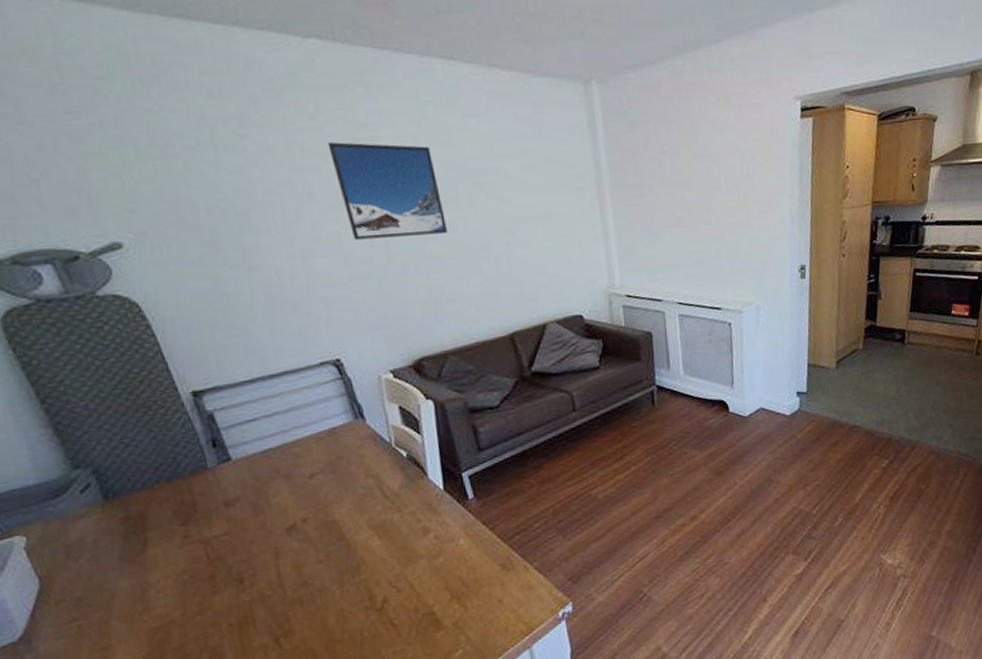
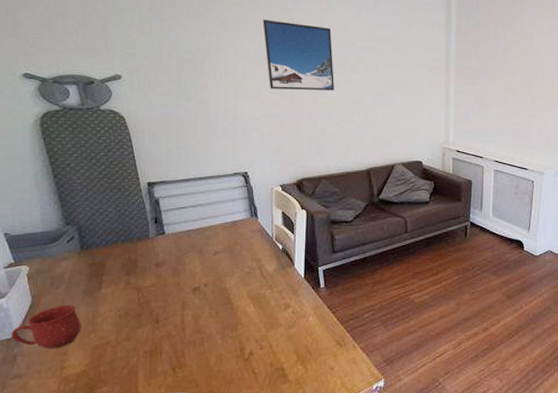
mug: none [15,579,127,647] -> present [11,305,81,349]

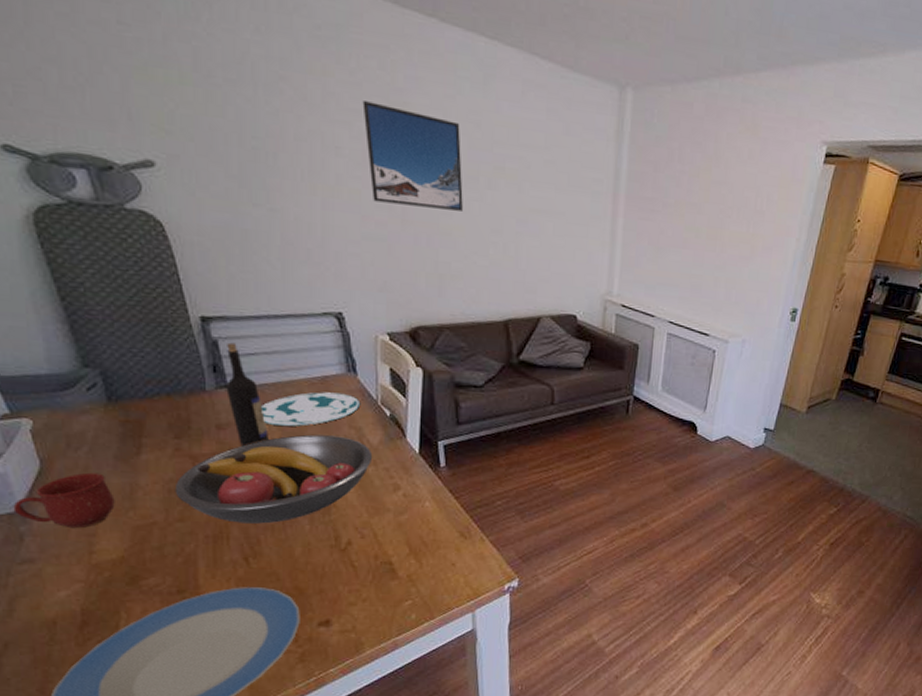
fruit bowl: none [124,267,269,340] -> present [174,434,373,524]
wine bottle: none [163,200,193,279] -> present [226,342,269,447]
plate: none [187,233,261,261] -> present [260,392,361,426]

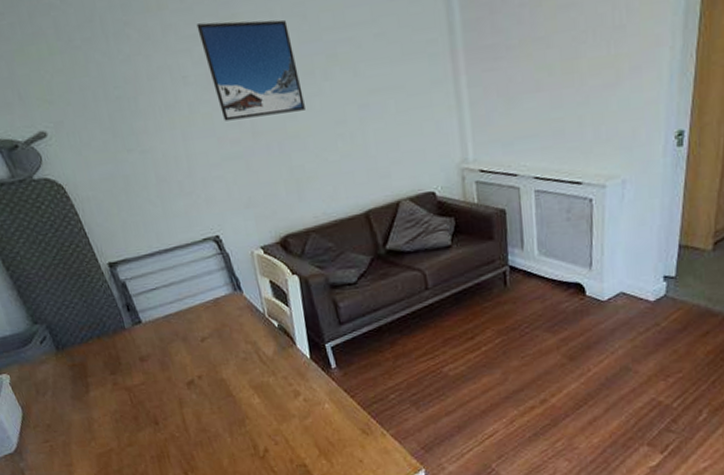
mug: present [13,472,115,529] -> none [11,412,81,461]
fruit bowl: present [174,434,373,524] -> none [119,352,271,443]
wine bottle: present [226,342,269,447] -> none [133,281,183,374]
plate: present [260,392,361,426] -> none [169,311,252,351]

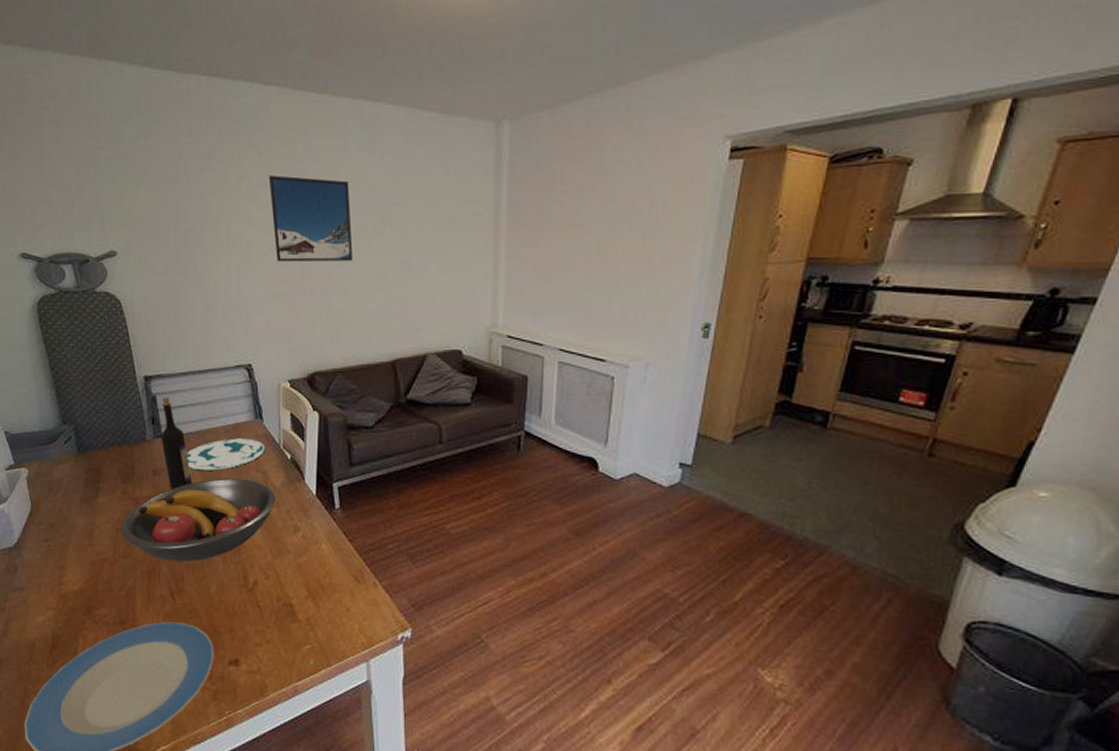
fruit bowl: none [119,352,271,443] -> present [121,478,276,562]
wine bottle: none [133,281,183,374] -> present [161,397,192,490]
plate: none [169,311,252,351] -> present [186,438,266,471]

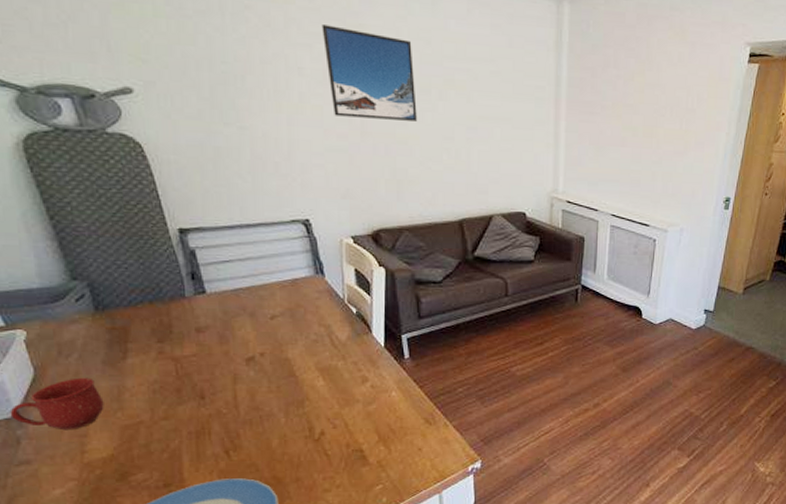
mug: none [12,513,79,562] -> present [10,377,104,431]
fruit bowl: present [121,478,276,562] -> none [159,333,342,419]
wine bottle: present [161,397,192,490] -> none [204,251,245,348]
plate: present [186,438,266,471] -> none [236,293,329,326]

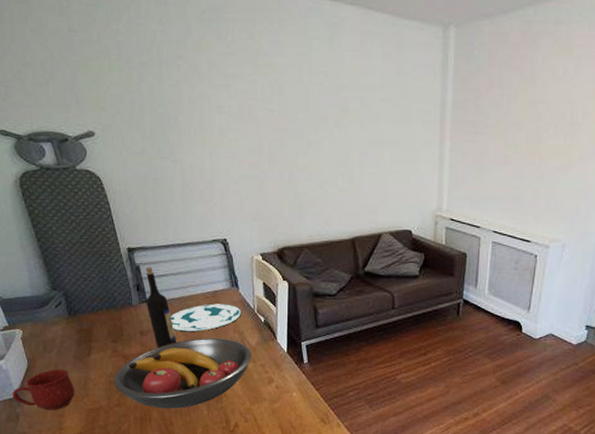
fruit bowl: none [159,333,342,419] -> present [113,338,252,409]
wine bottle: none [204,251,245,348] -> present [146,267,176,349]
plate: none [236,293,329,326] -> present [170,303,242,332]
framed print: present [321,25,417,121] -> none [237,66,316,149]

